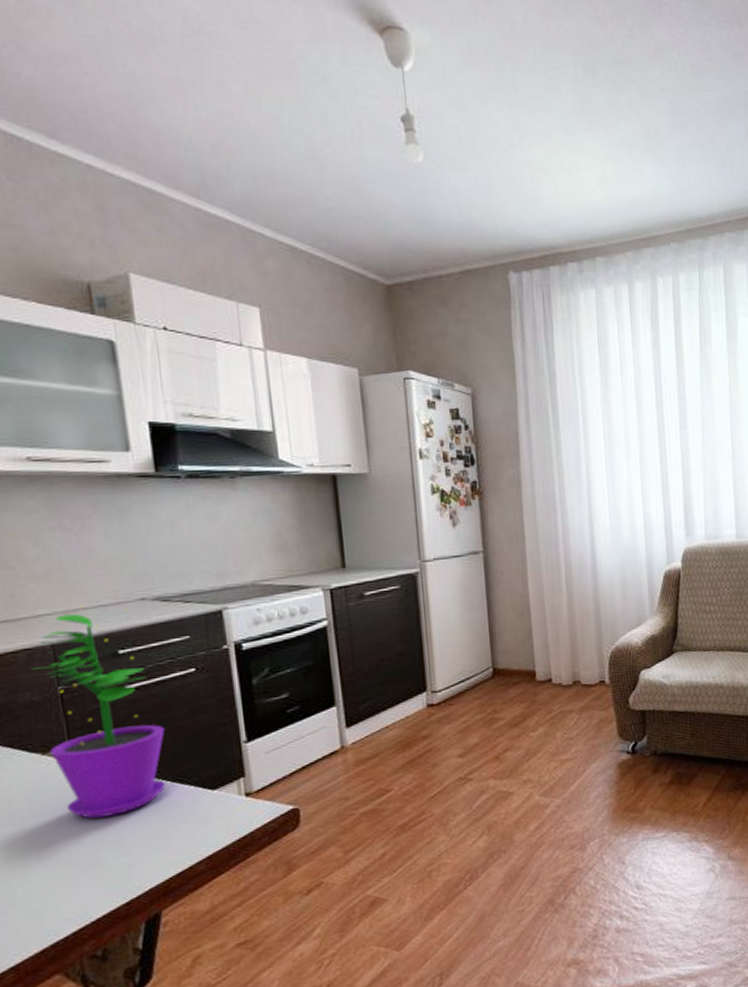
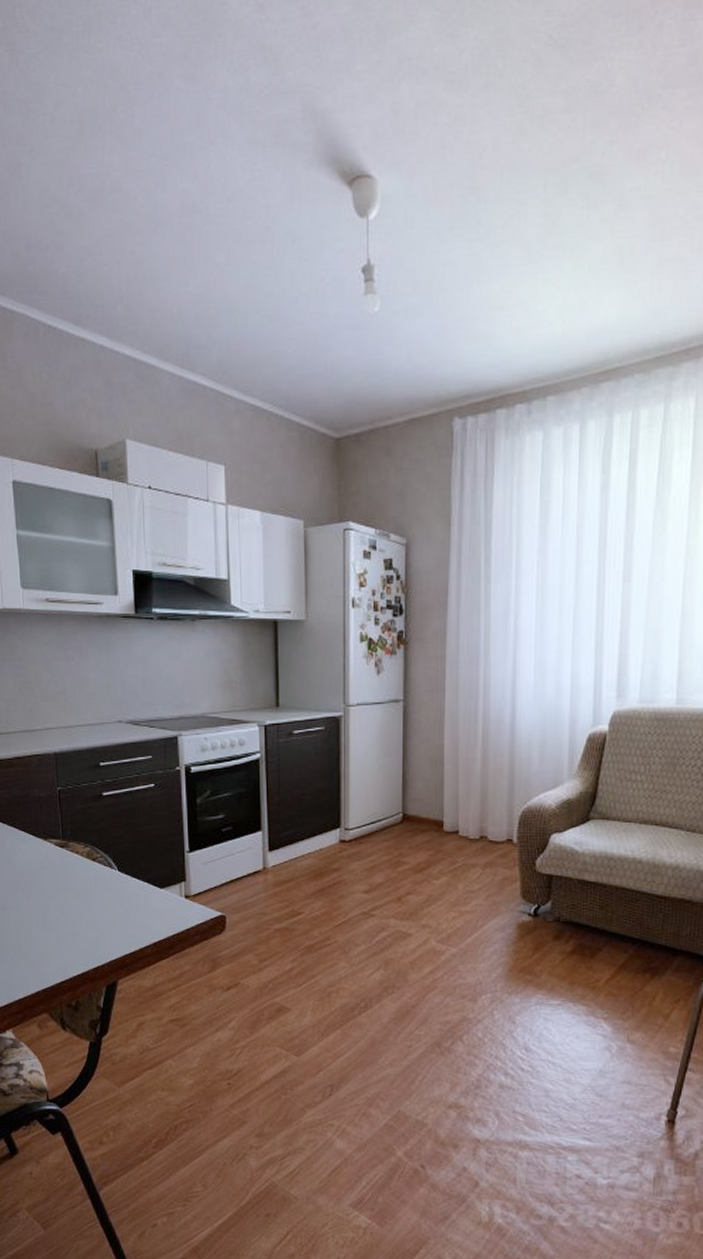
flower pot: present [32,605,166,819] -> none [41,722,129,897]

